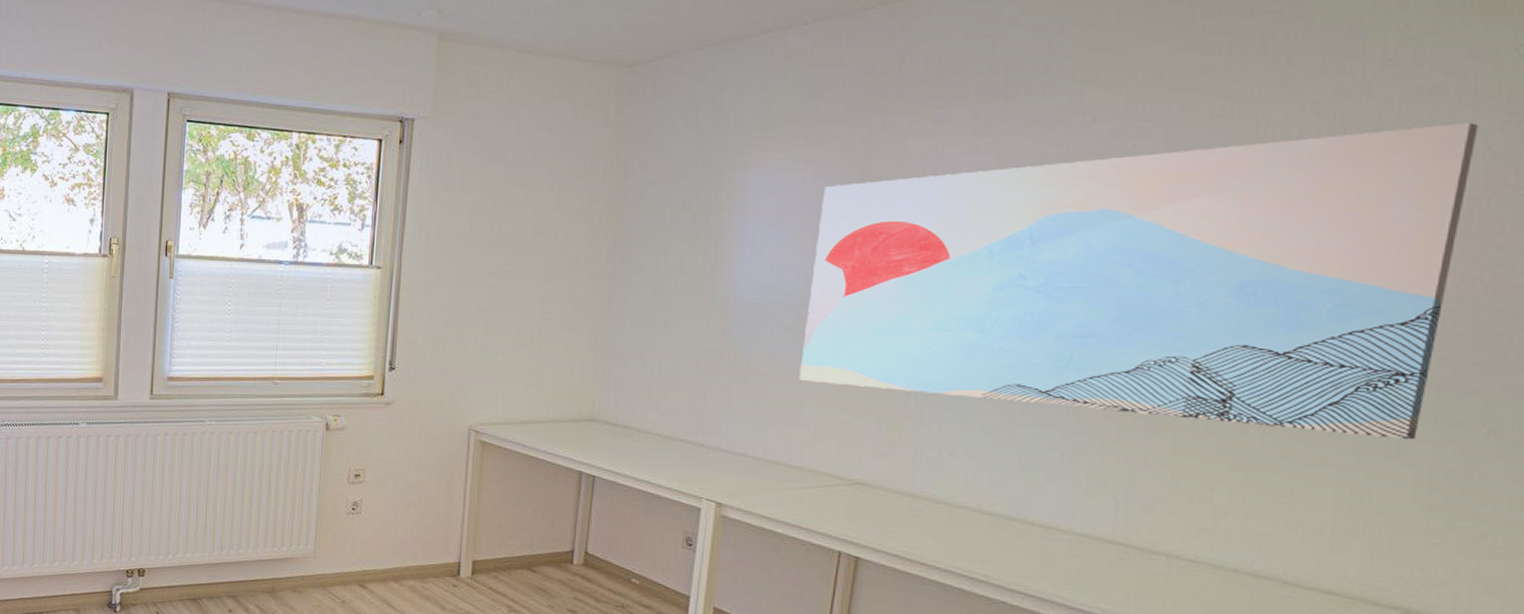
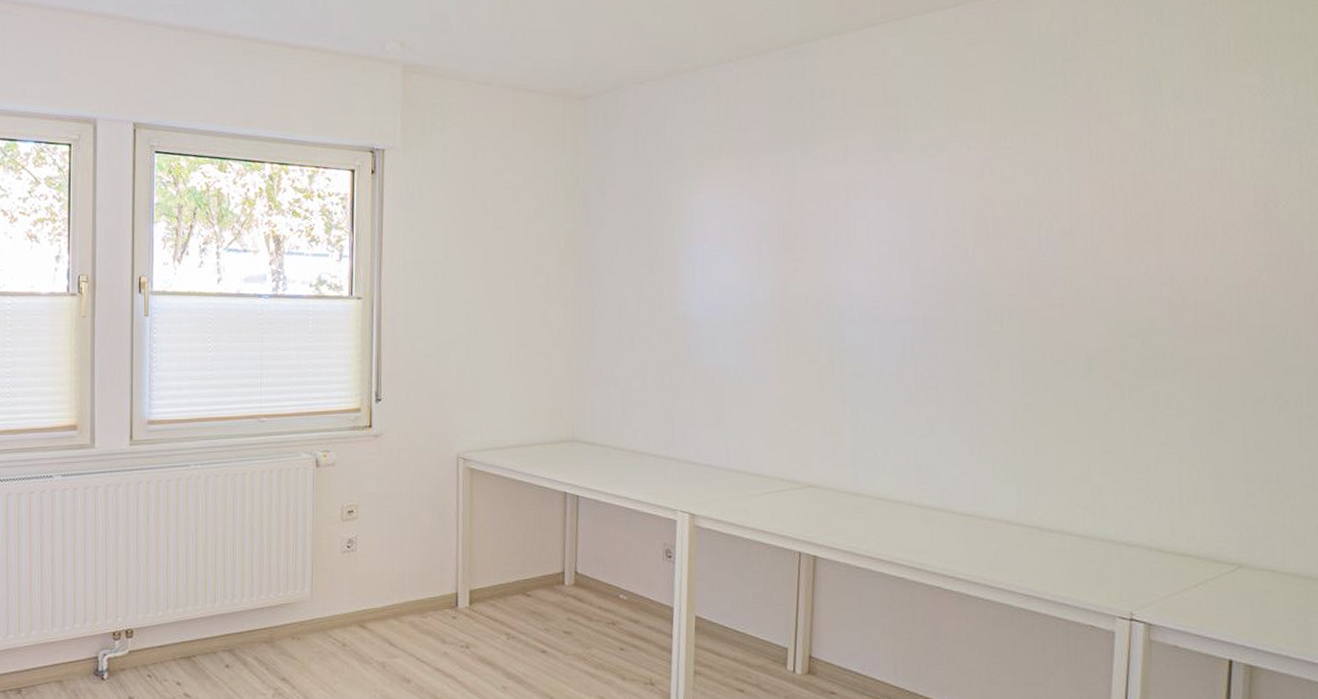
wall art: present [799,123,1479,440] -> none [752,150,1245,418]

